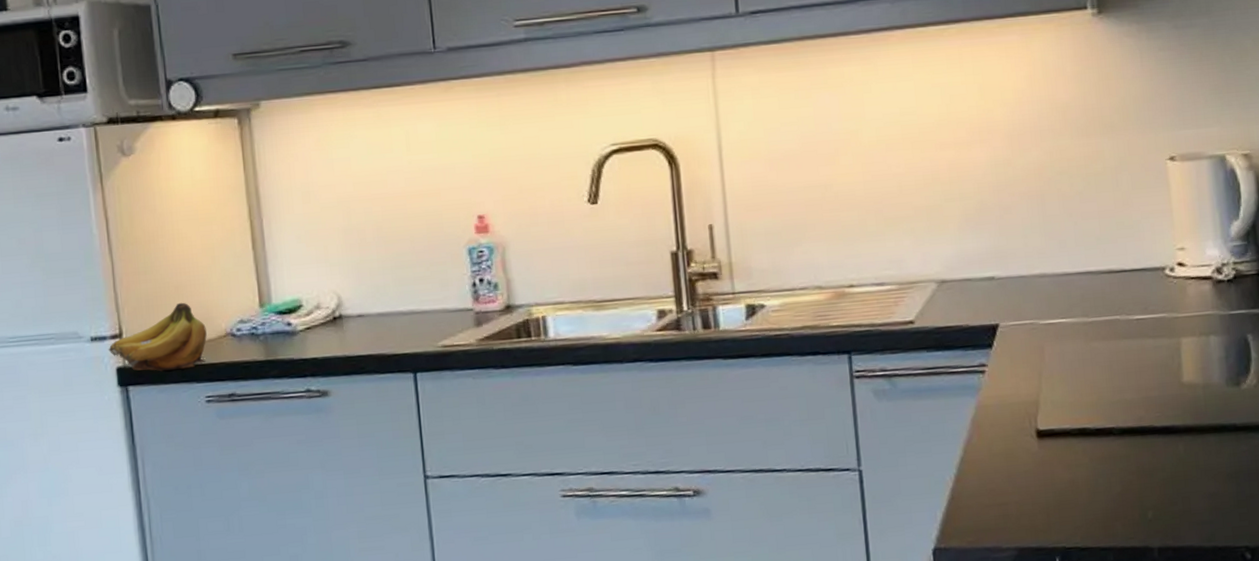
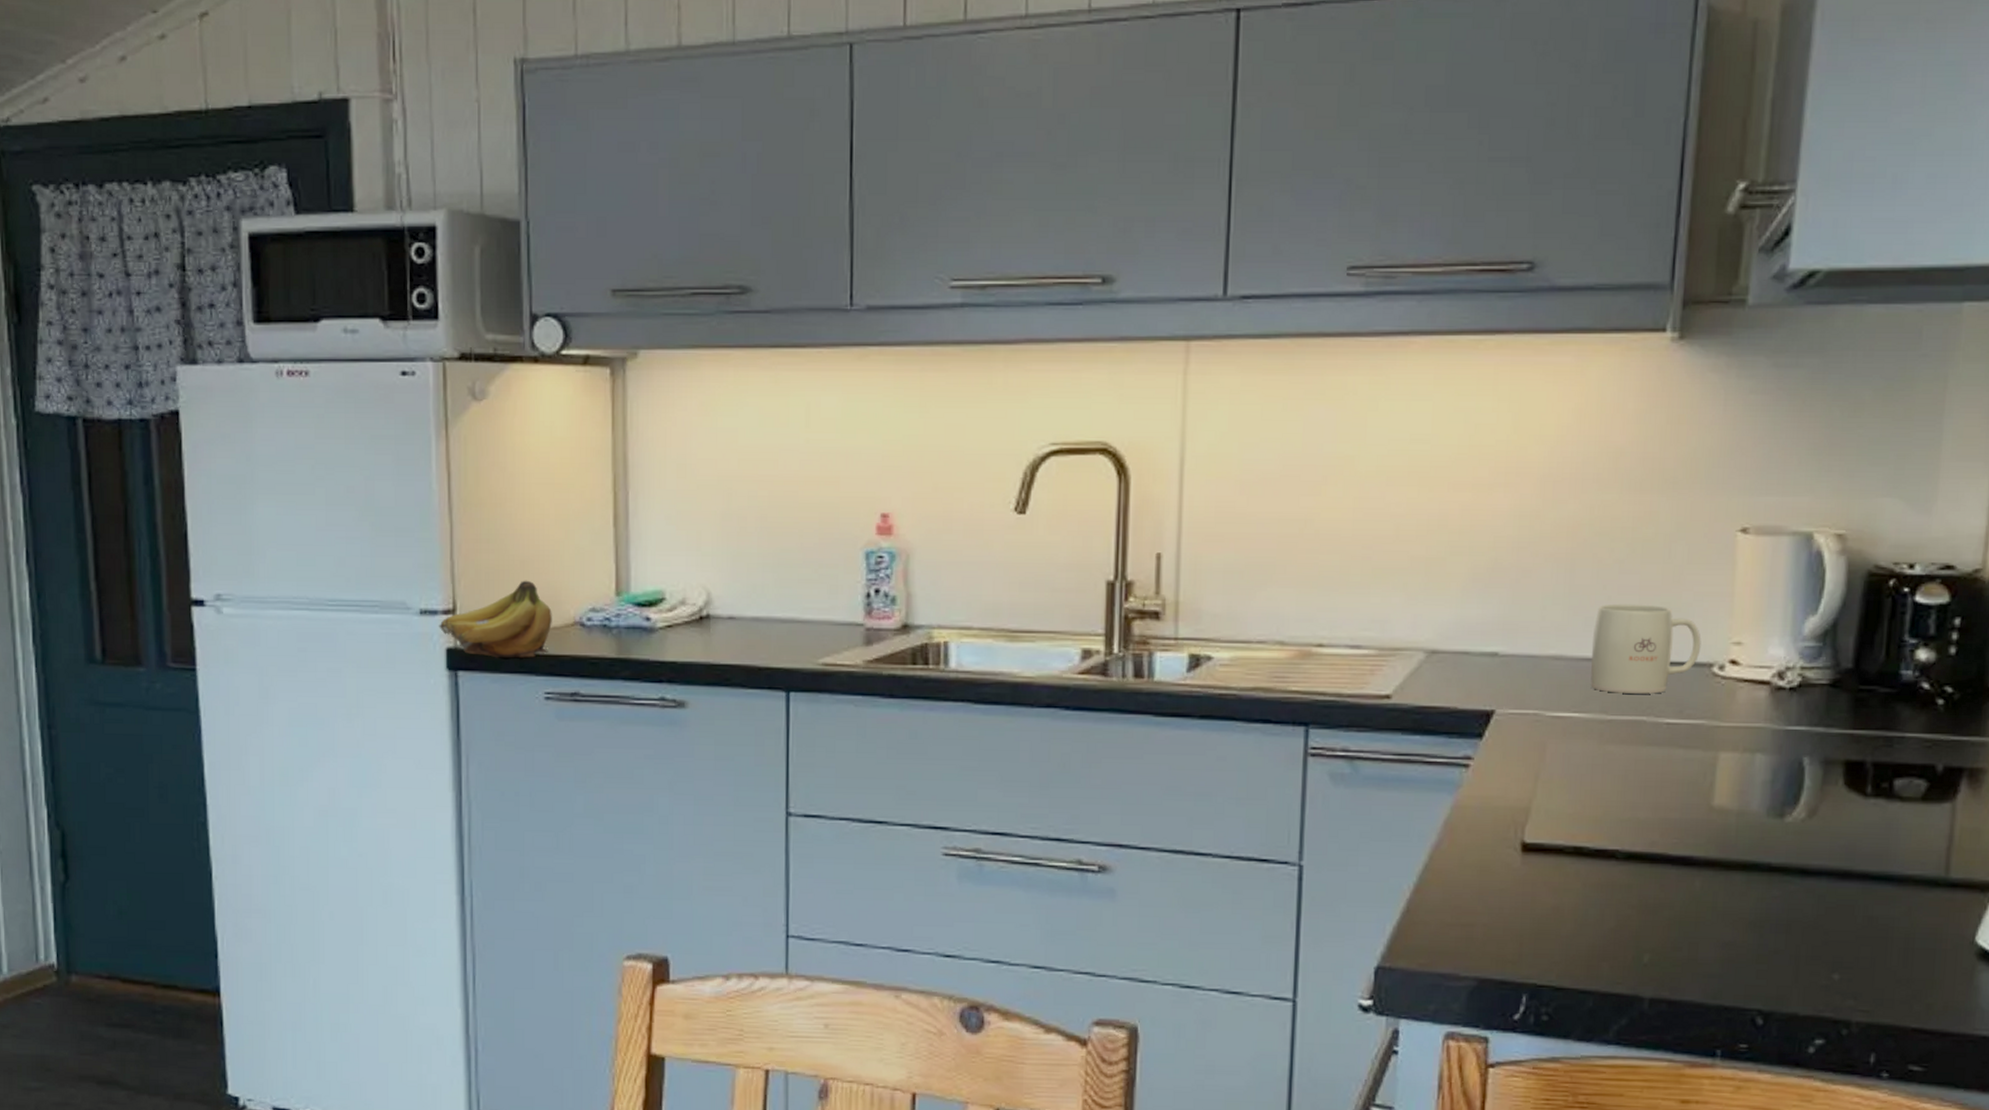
mug: none [1067,225,1154,300] -> present [1590,604,1701,694]

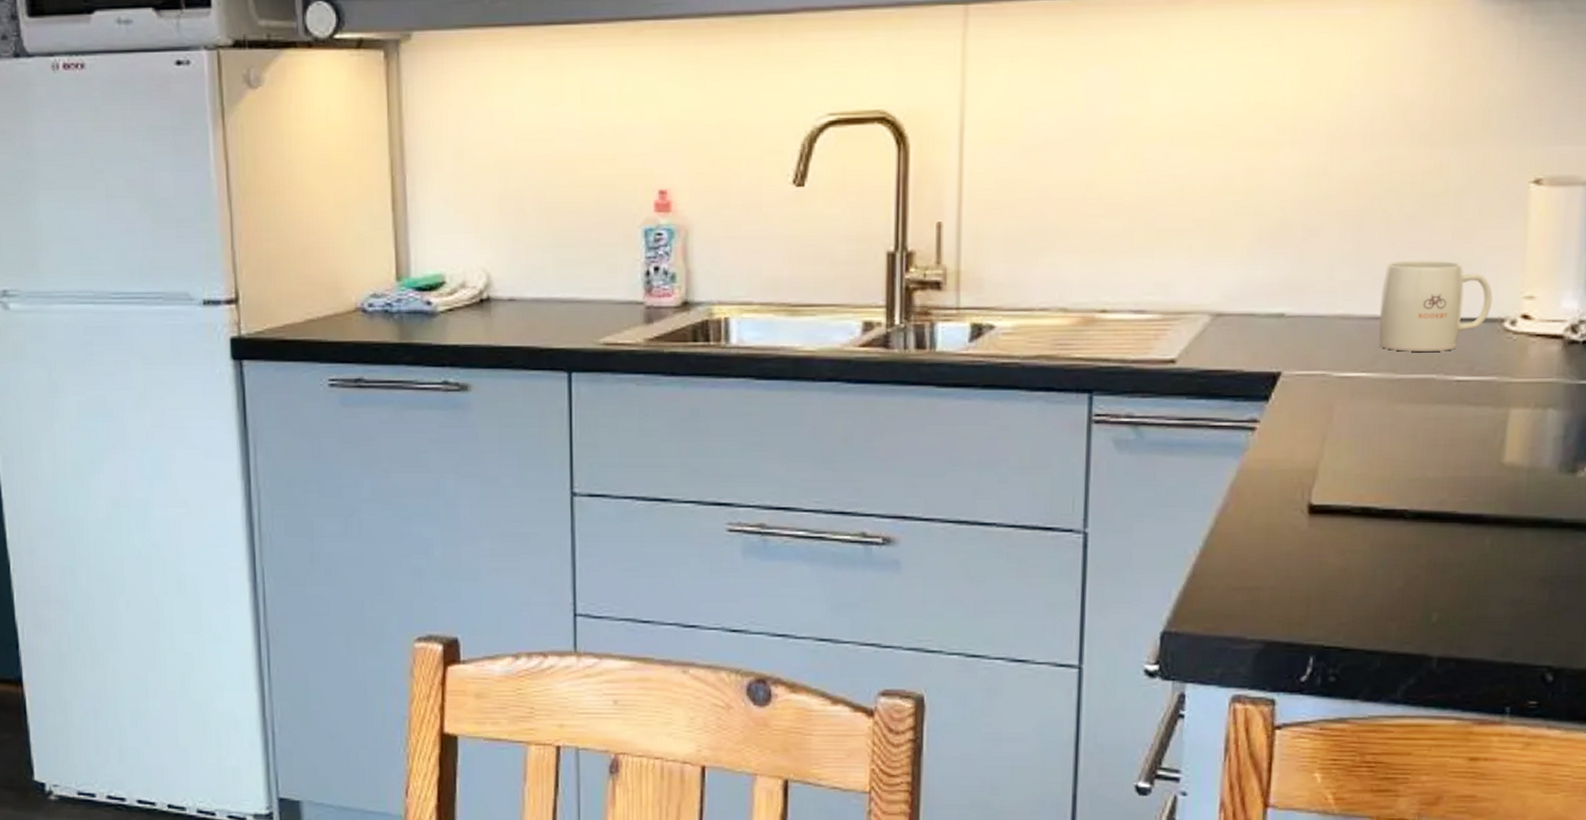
fruit: present [439,580,552,660] -> none [222,267,334,348]

